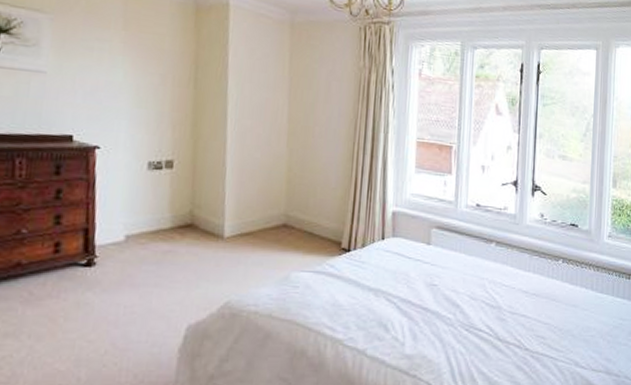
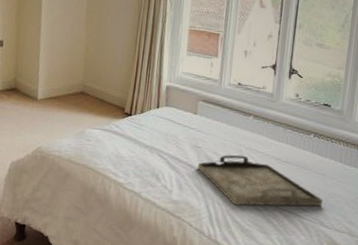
serving tray: none [433,290,576,352] -> present [197,155,323,207]

